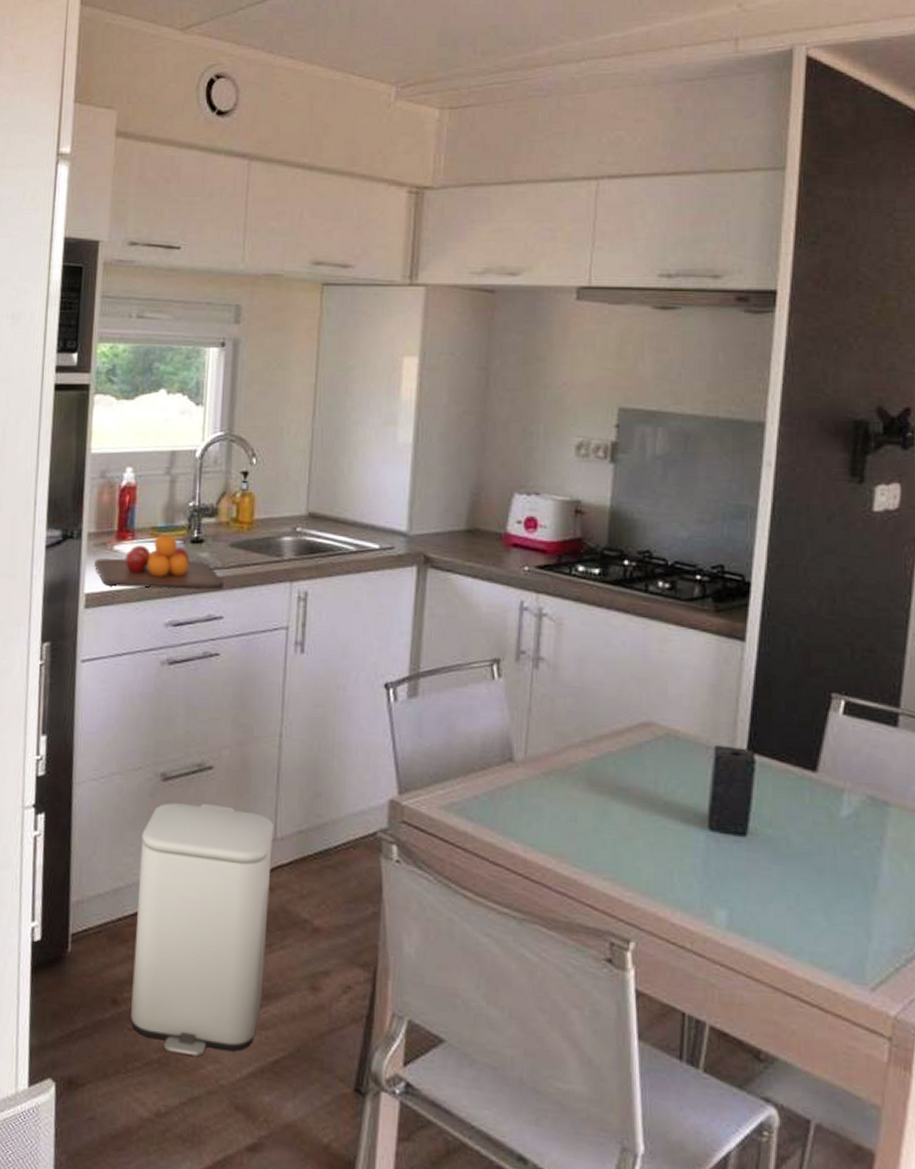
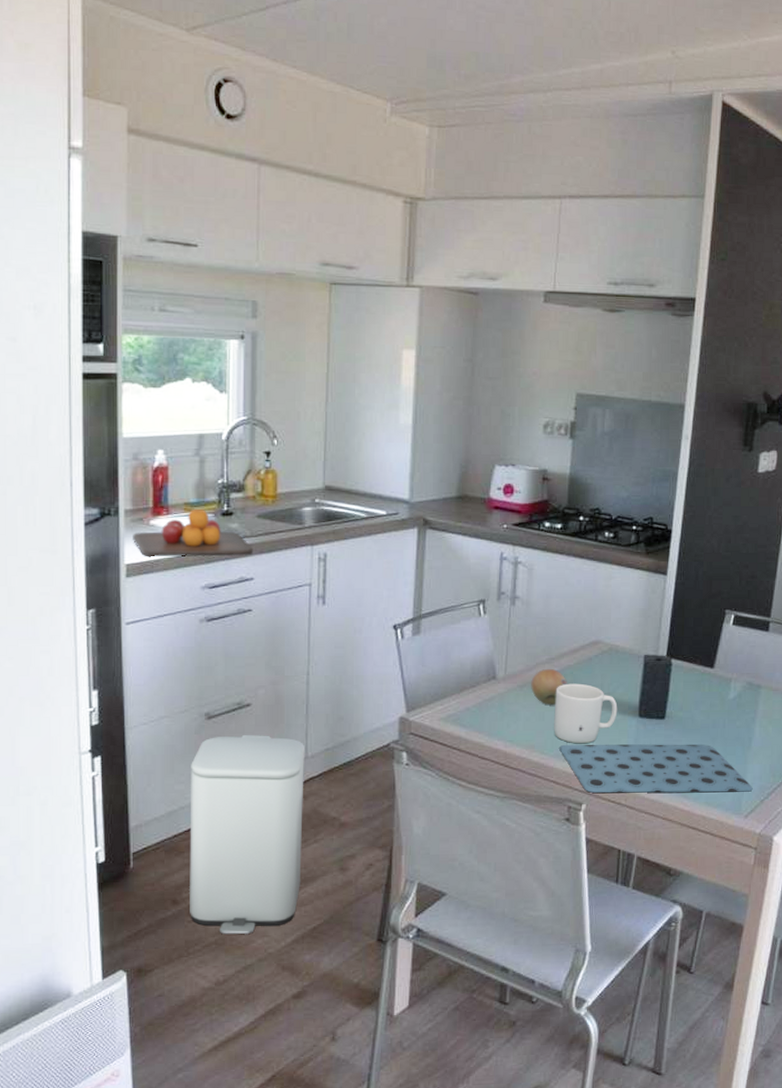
fruit: none [559,753,608,802] -> present [531,668,567,705]
mug: none [590,775,679,859] -> present [554,683,618,744]
placemat: none [598,856,882,954] -> present [559,744,753,794]

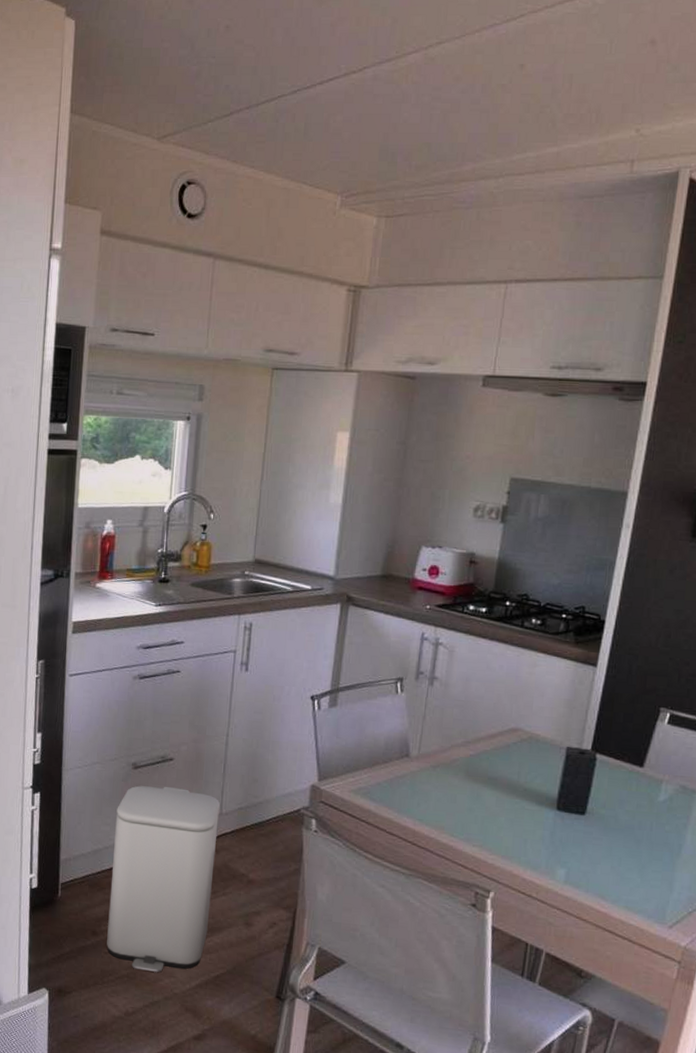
chopping board: present [133,509,254,558] -> none [80,575,186,621]
fruit: present [531,668,567,705] -> none [444,751,483,788]
mug: present [554,683,618,744] -> none [465,768,535,831]
placemat: present [559,744,753,794] -> none [470,829,680,902]

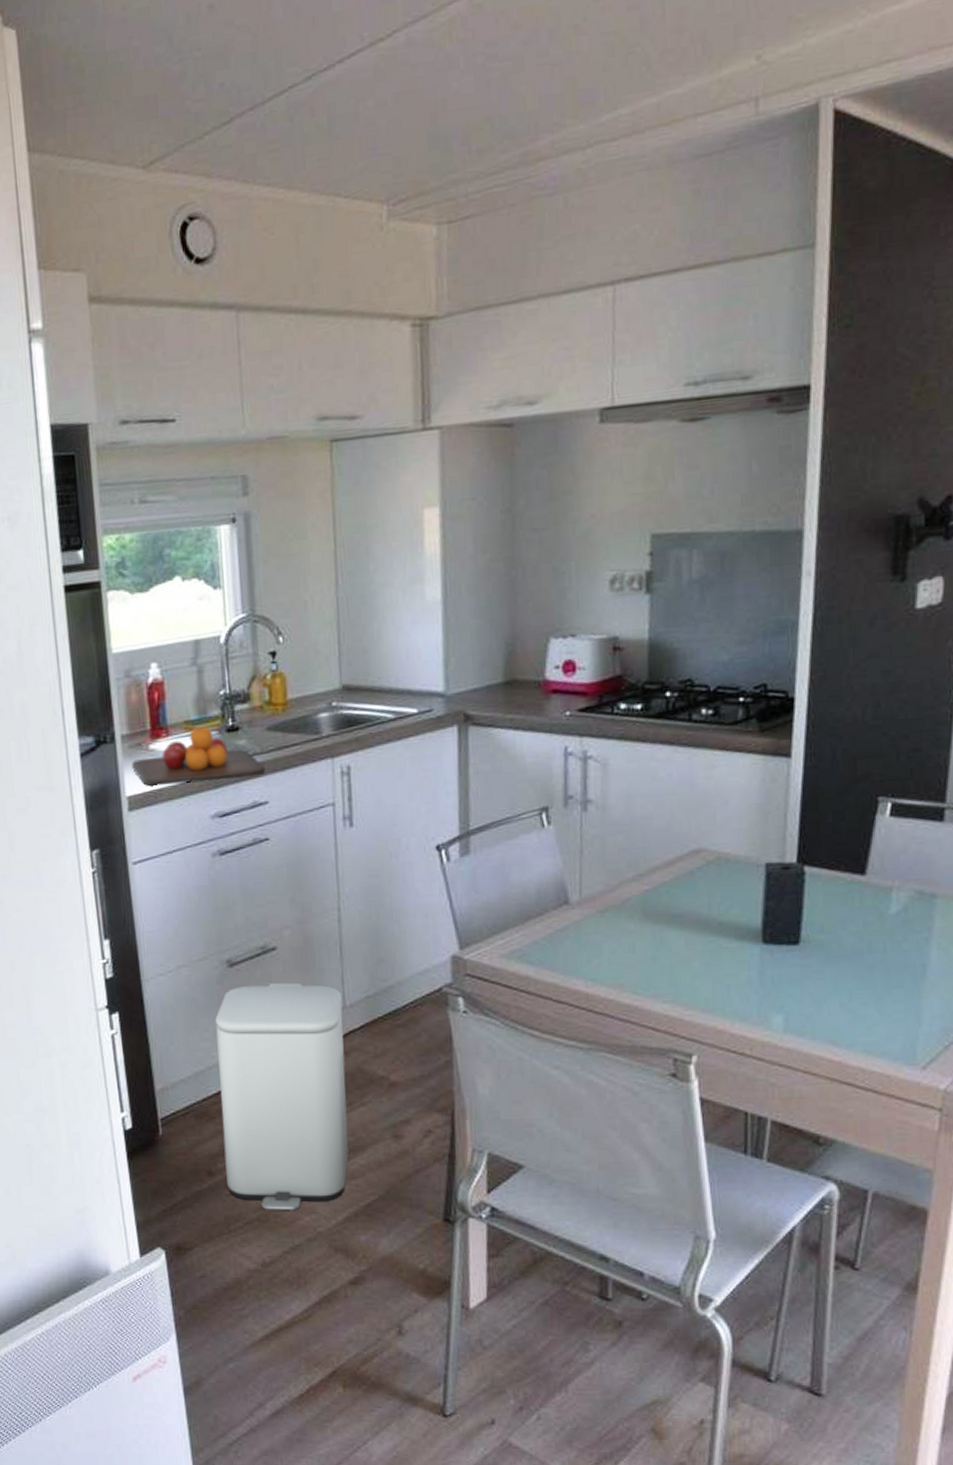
chopping board: none [80,575,186,621] -> present [132,727,266,787]

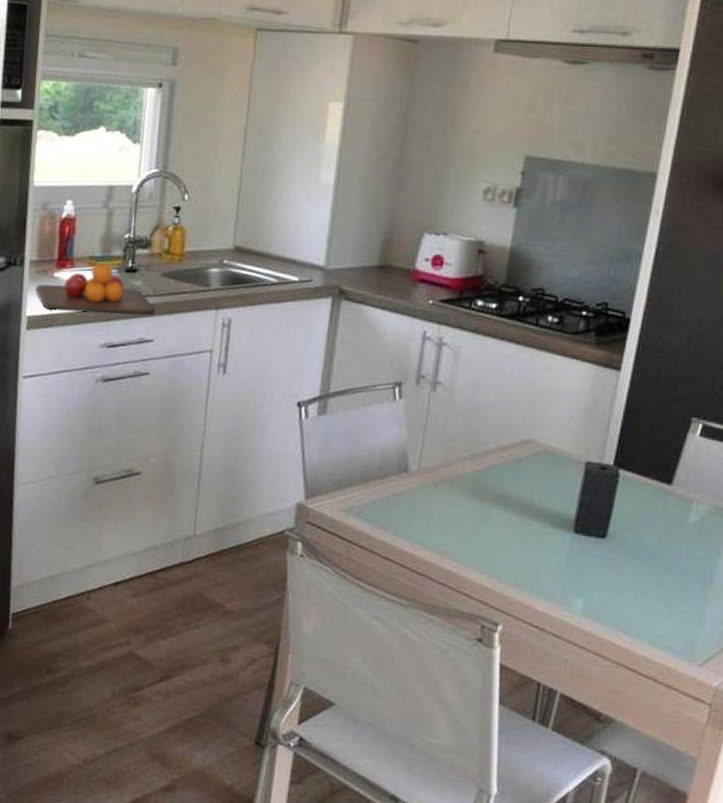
pedal bin: present [215,982,349,1211] -> none [63,503,194,716]

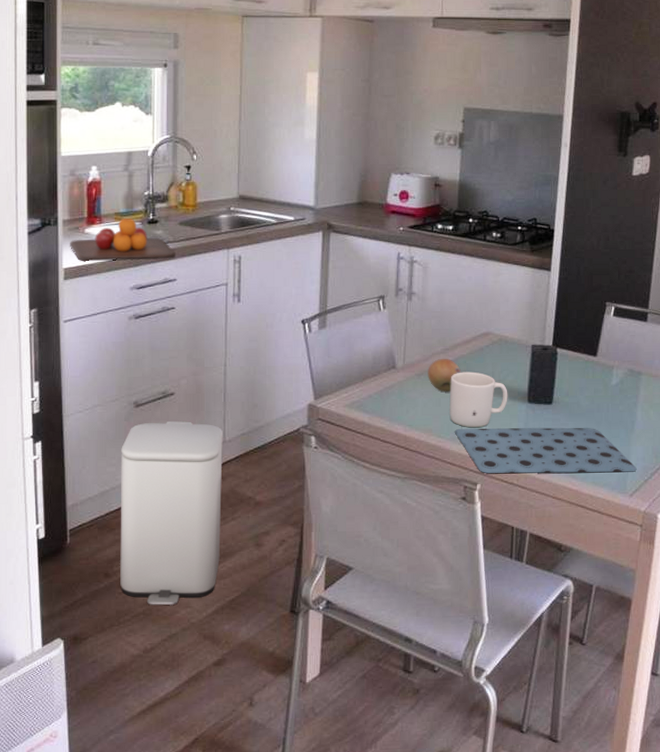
pedal bin: none [63,503,194,716] -> present [120,420,224,606]
fruit: none [447,466,491,508] -> present [428,358,461,392]
mug: none [471,485,549,556] -> present [449,371,508,428]
placemat: none [476,554,712,637] -> present [455,427,637,474]

